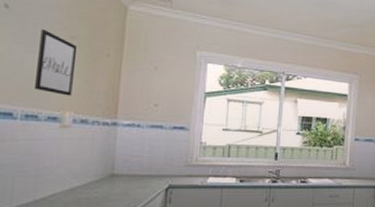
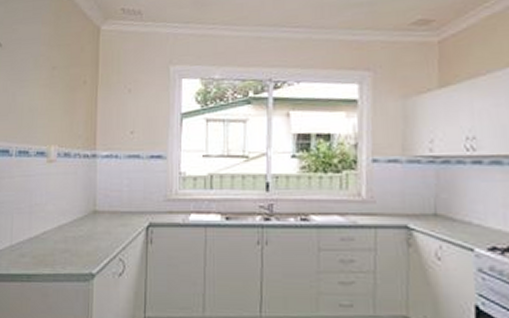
wall art: present [35,29,78,96] -> none [25,63,58,129]

